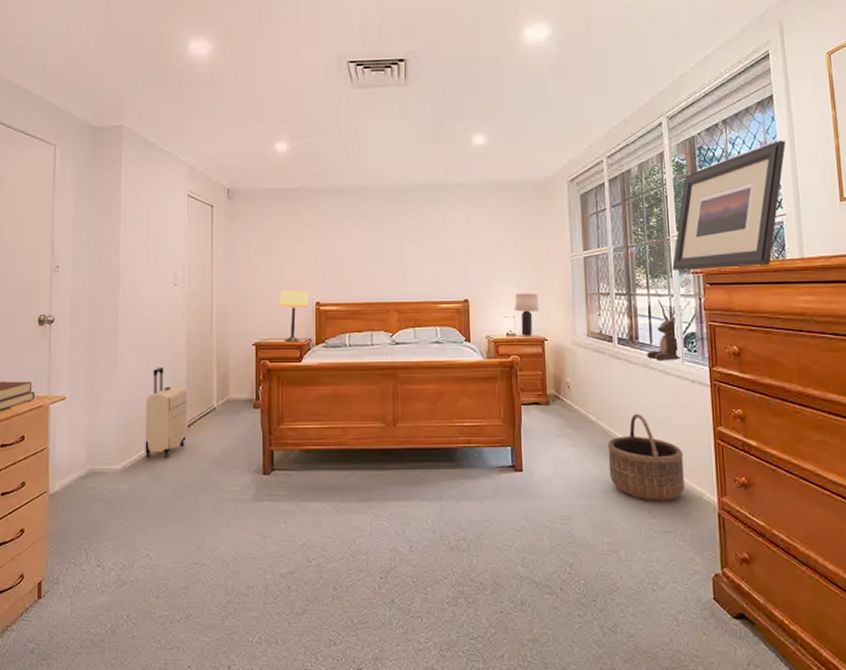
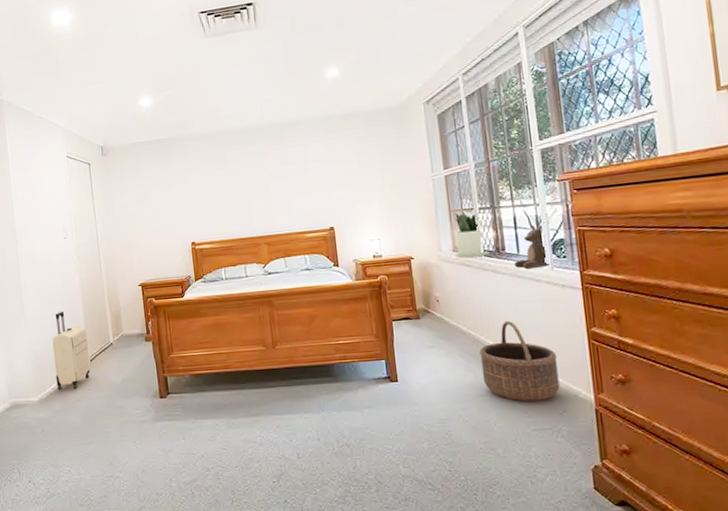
table lamp: present [279,290,309,343] -> none [158,233,185,281]
table lamp: present [515,293,539,337] -> none [379,215,404,257]
planter: none [588,297,624,344] -> present [454,211,491,259]
picture frame: present [672,140,786,272] -> none [536,34,655,181]

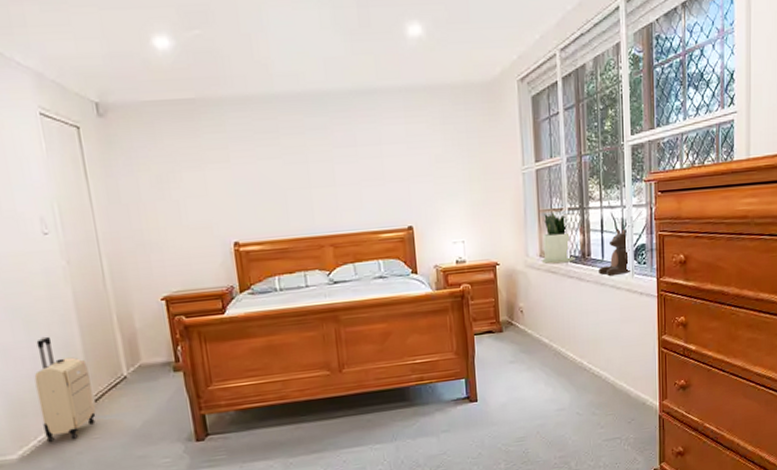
basket: present [479,320,560,401] -> none [560,331,630,413]

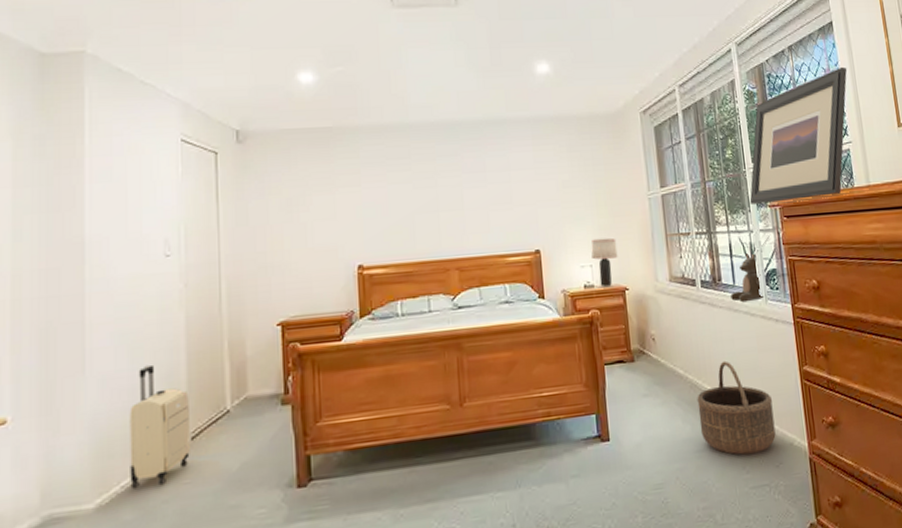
table lamp: none [463,213,490,263] -> present [591,237,618,288]
planter: present [541,212,576,265] -> none [671,236,707,290]
basket: none [560,331,630,413] -> present [697,360,776,455]
picture frame: none [625,26,743,180] -> present [749,66,847,206]

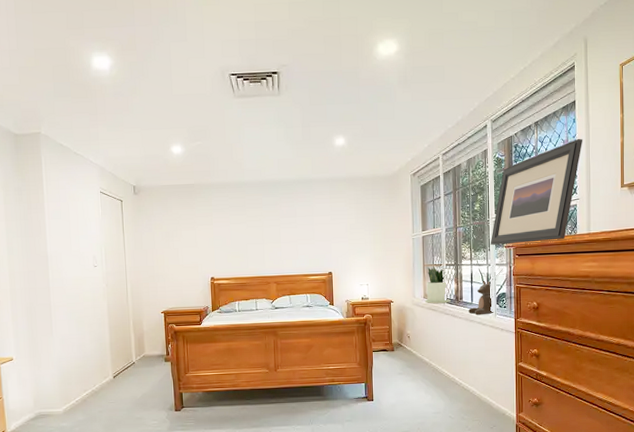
suitcase: present [129,364,190,490] -> none [78,332,113,403]
table lamp: present [591,237,618,288] -> none [368,265,387,300]
planter: none [671,236,707,290] -> present [424,267,452,304]
basket: present [697,360,776,455] -> none [437,355,493,418]

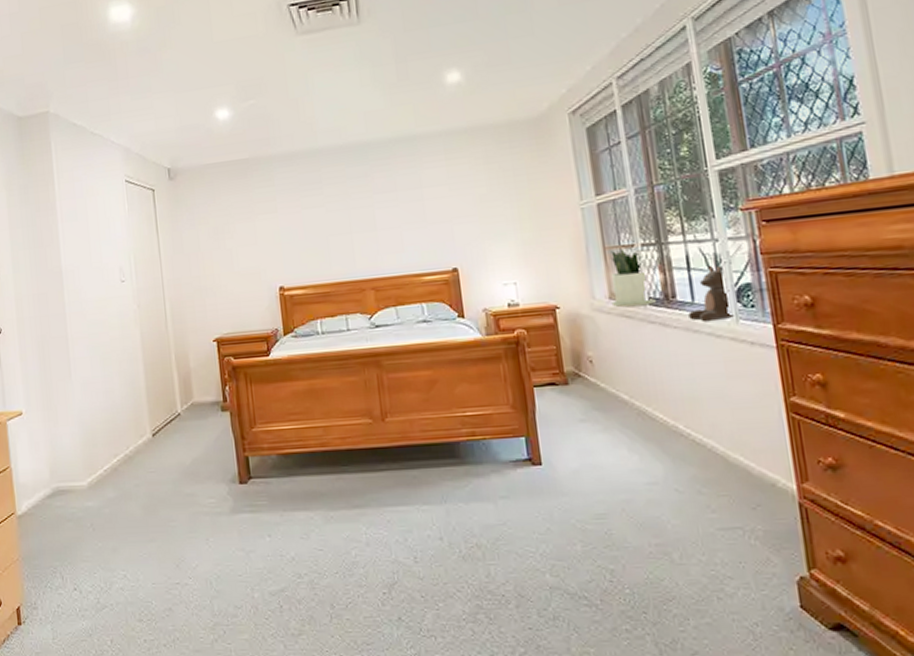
picture frame: present [490,138,583,246] -> none [713,27,859,210]

